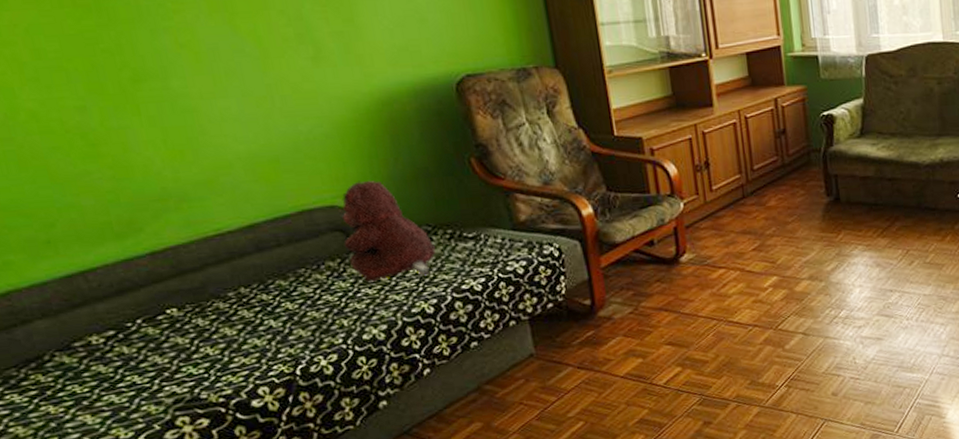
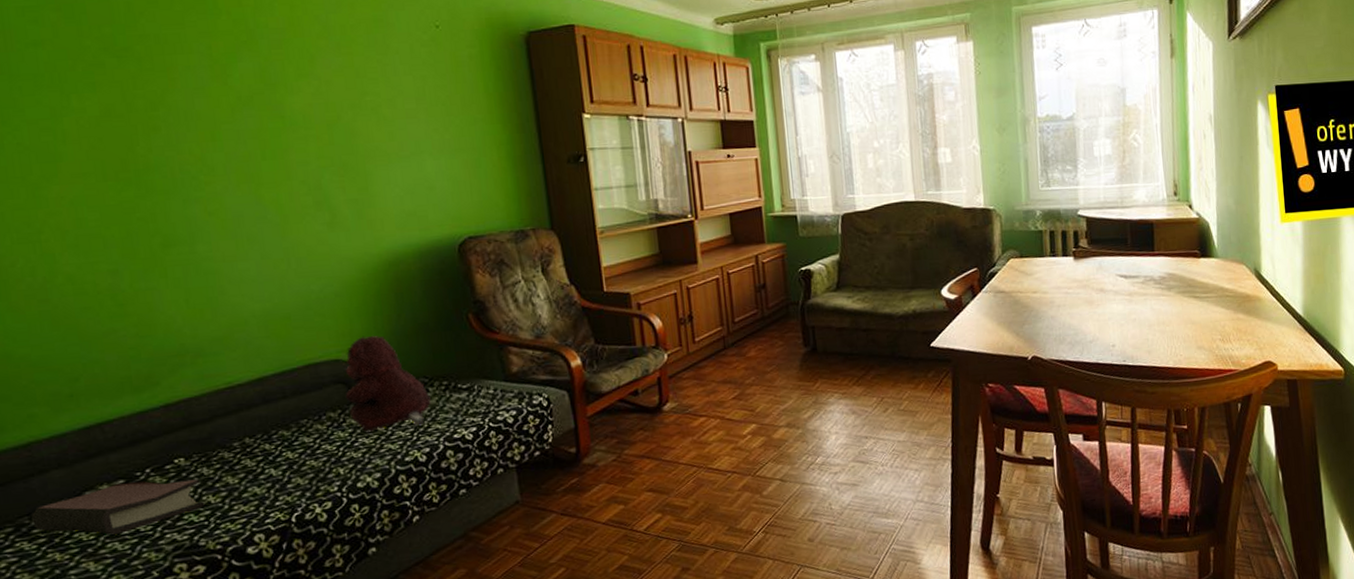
hardback book: none [19,330,203,388] -> present [31,479,205,536]

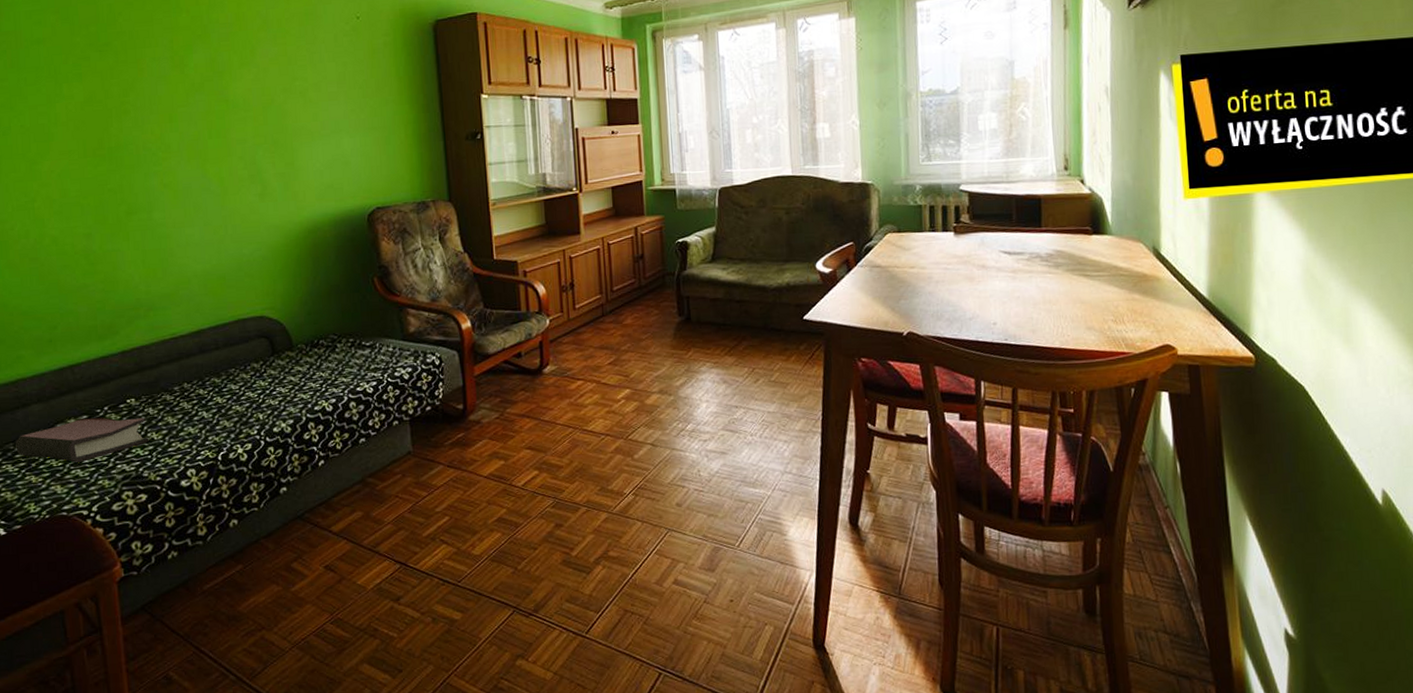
teddy bear: present [345,336,431,432] -> none [267,295,339,382]

